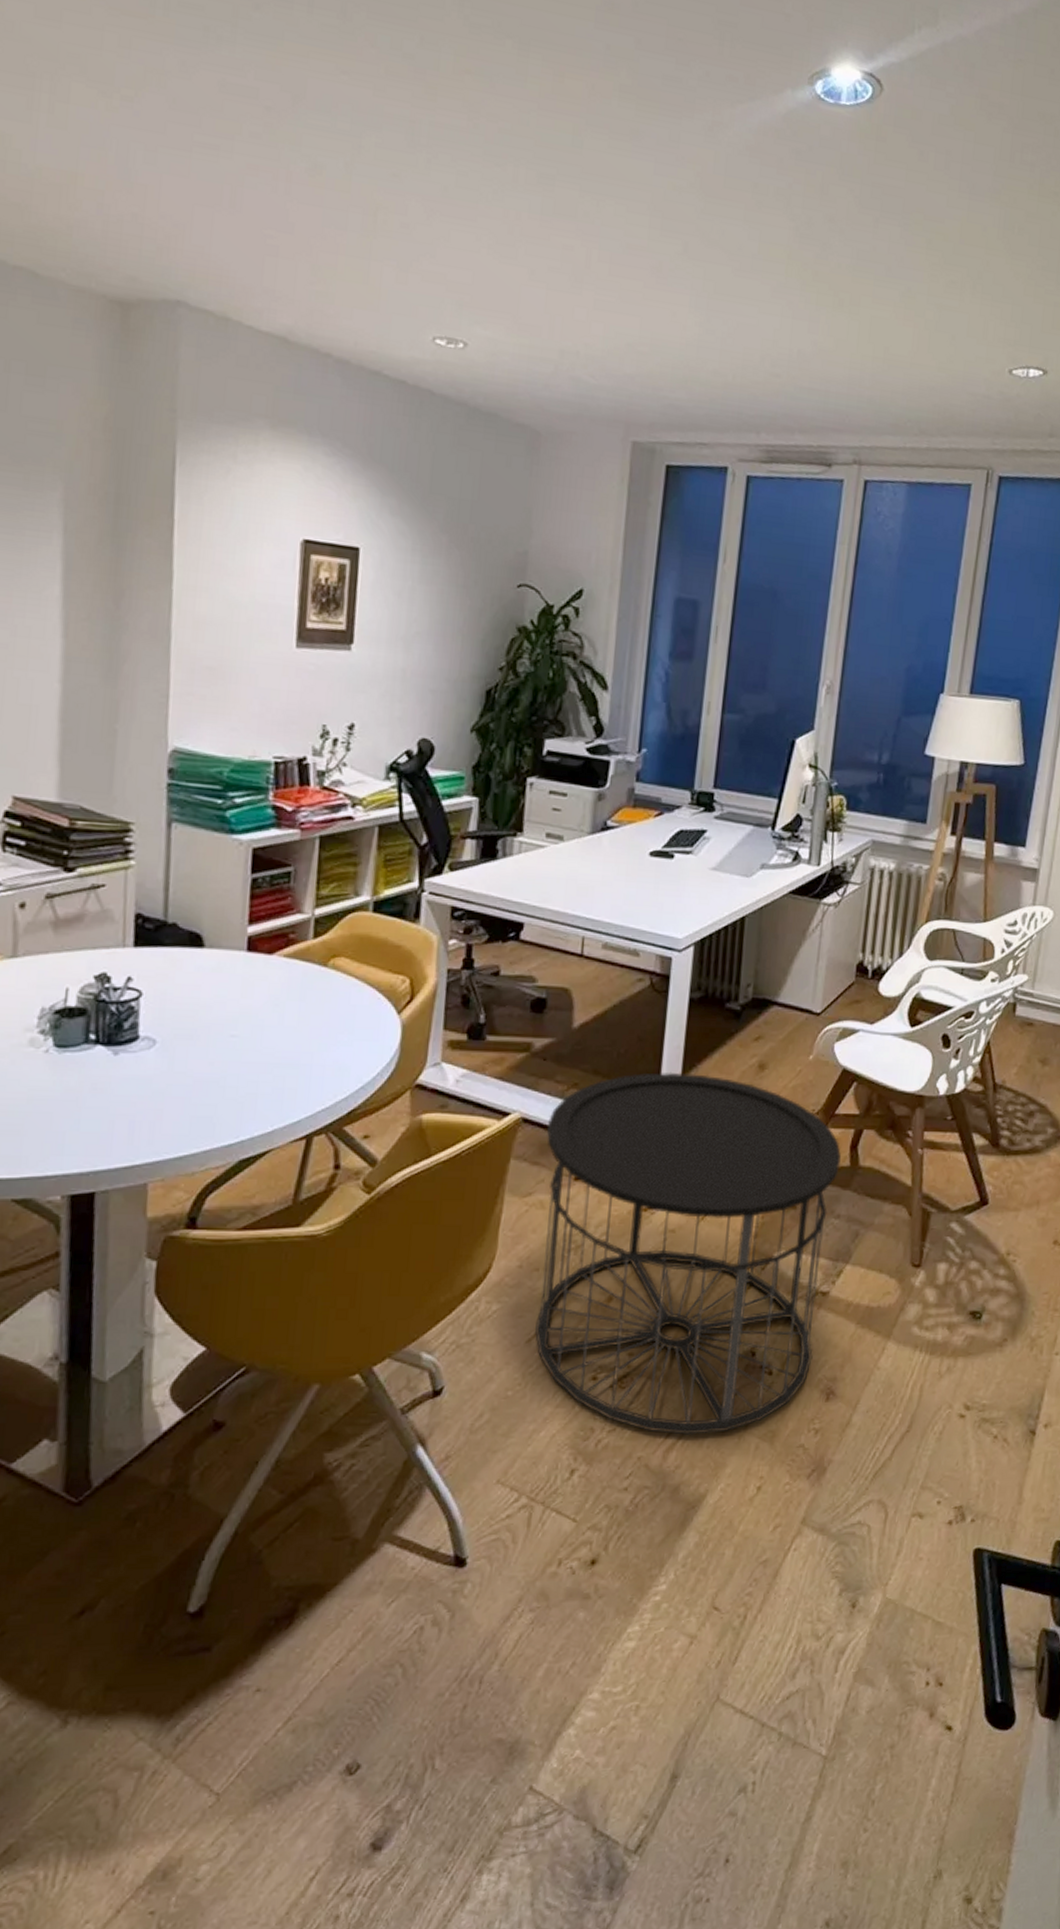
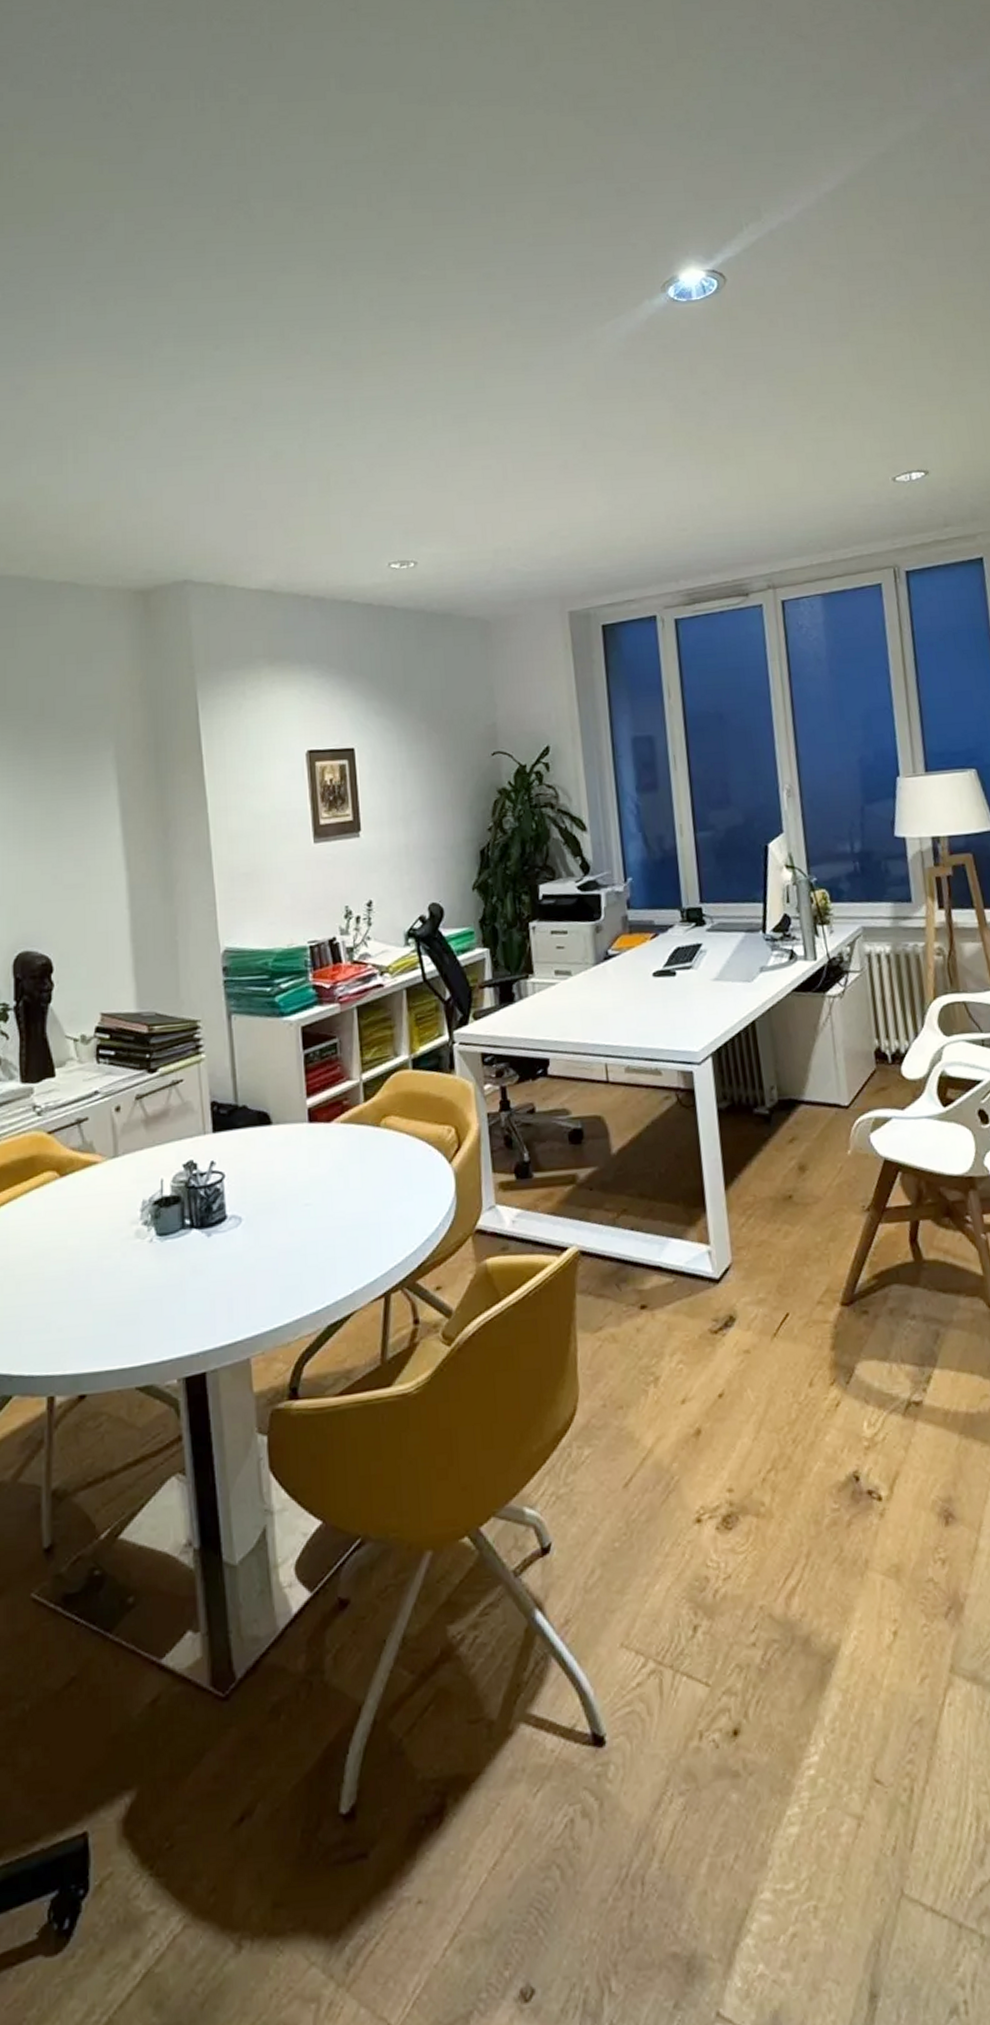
side table: present [534,1072,841,1435] -> none [605,1183,922,1578]

